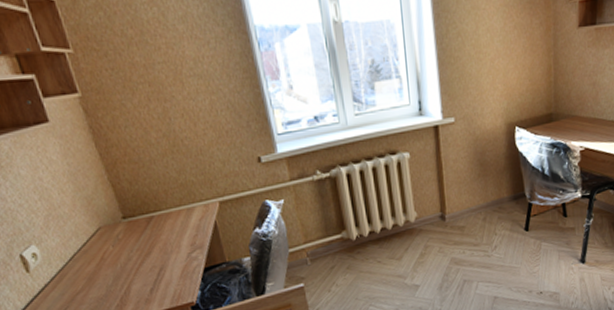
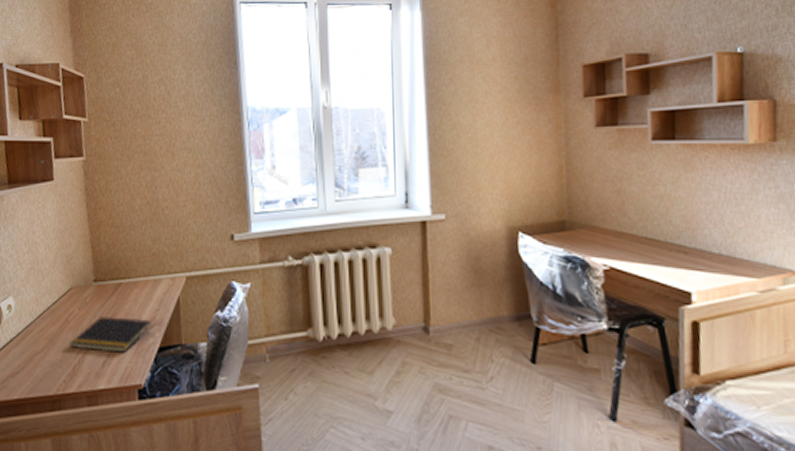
notepad: none [111,245,193,282] -> present [69,316,152,353]

